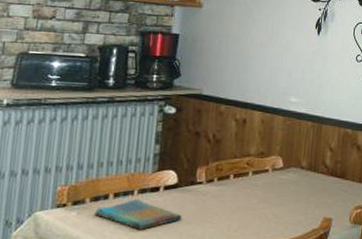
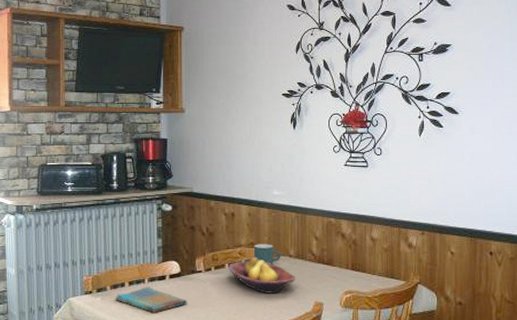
fruit bowl: none [233,168,305,208] -> present [228,257,295,294]
mug: none [263,154,292,176] -> present [254,244,280,264]

